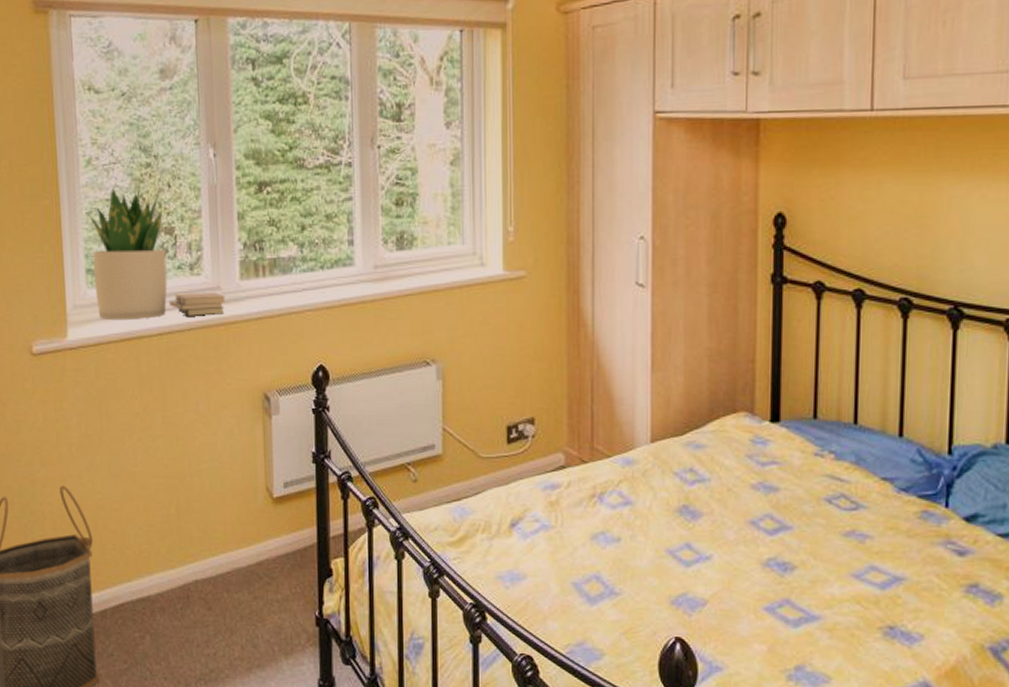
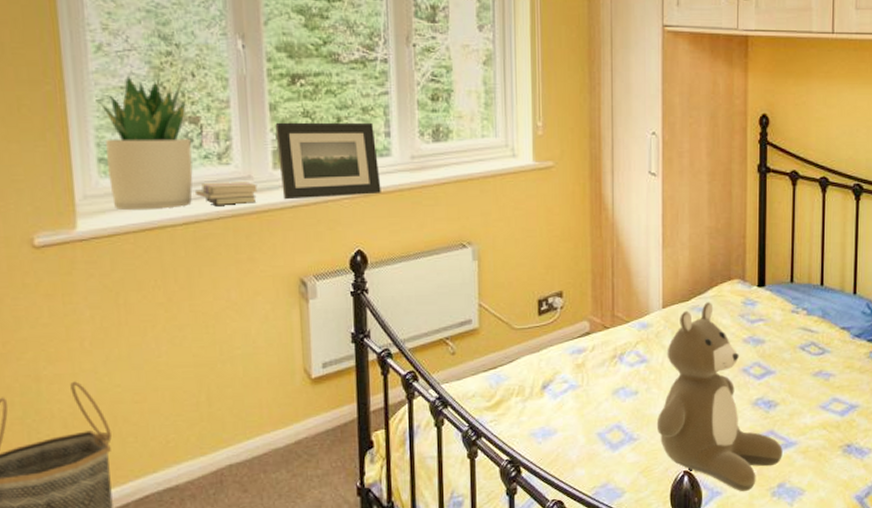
picture frame: none [243,230,344,312] -> present [275,122,381,200]
teddy bear: none [642,438,802,671] -> present [656,302,783,492]

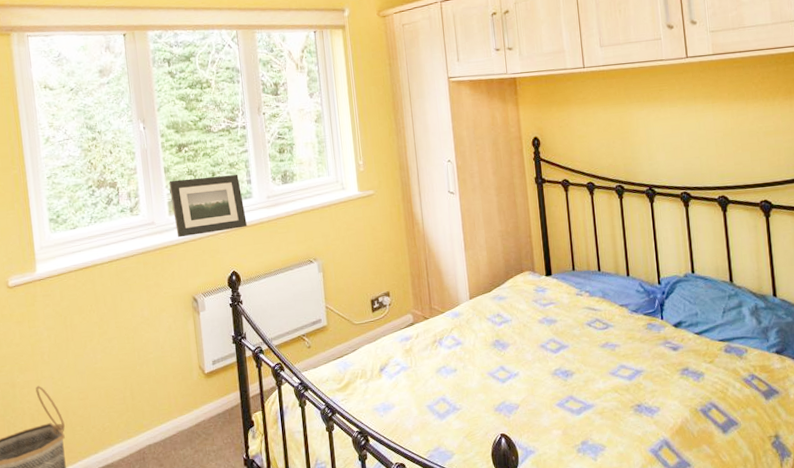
planter: present [99,71,193,211] -> none [49,151,114,256]
books: present [194,182,258,207] -> none [115,226,159,247]
teddy bear: present [656,302,783,492] -> none [474,292,583,450]

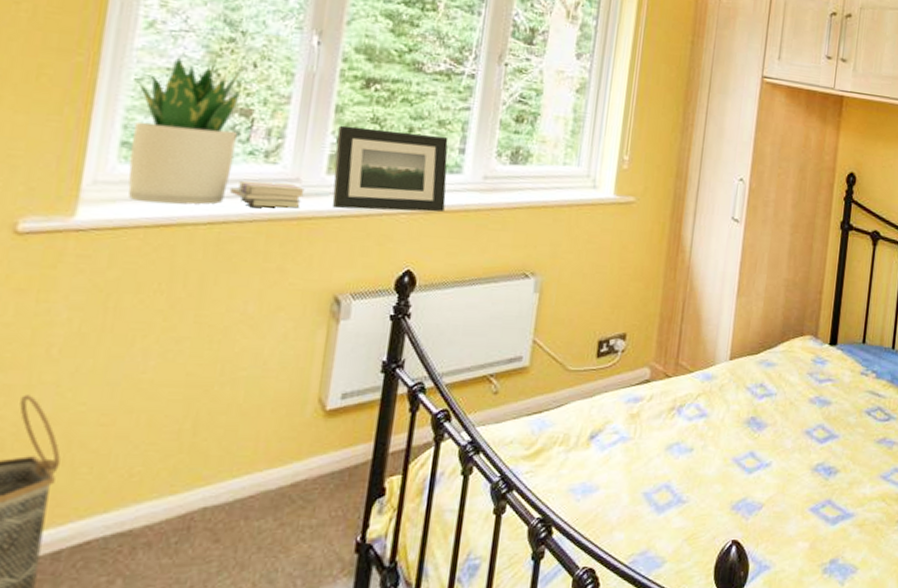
planter: none [49,151,114,256] -> present [127,57,249,206]
books: none [115,226,159,247] -> present [229,180,305,209]

